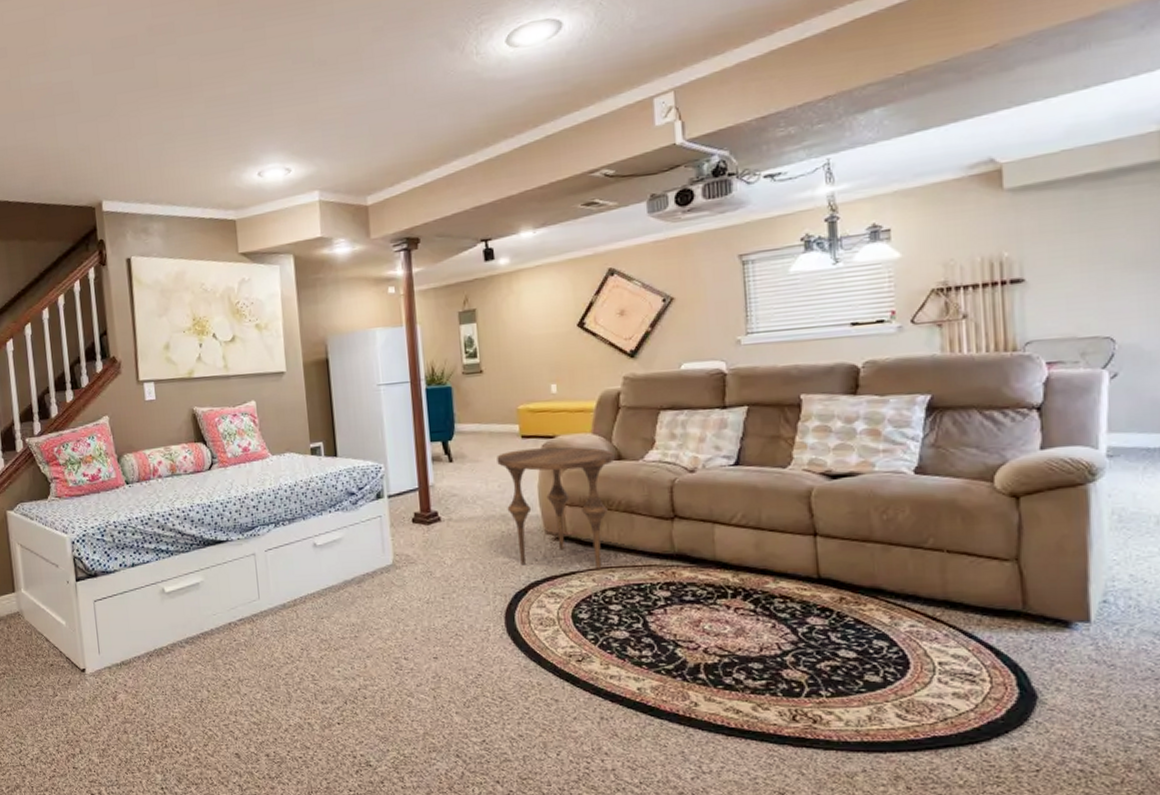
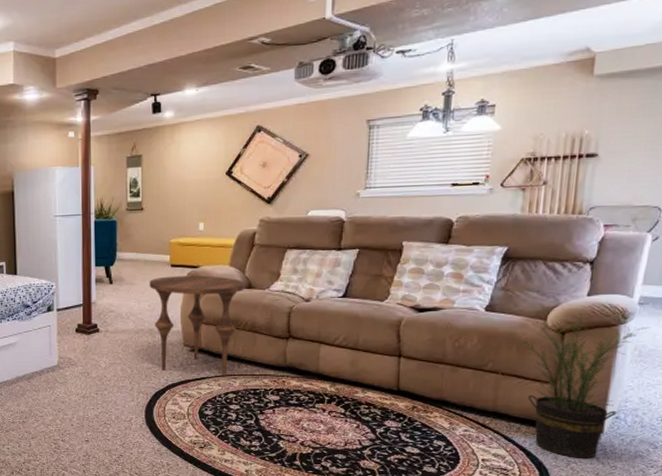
potted plant: none [956,470,1128,656] -> present [515,312,651,458]

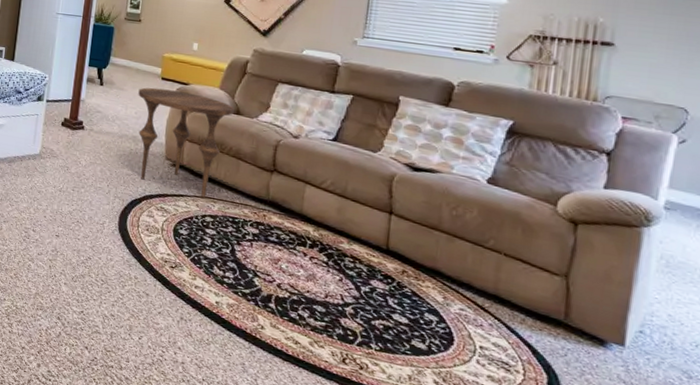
potted plant: present [515,312,651,458] -> none [520,197,680,374]

